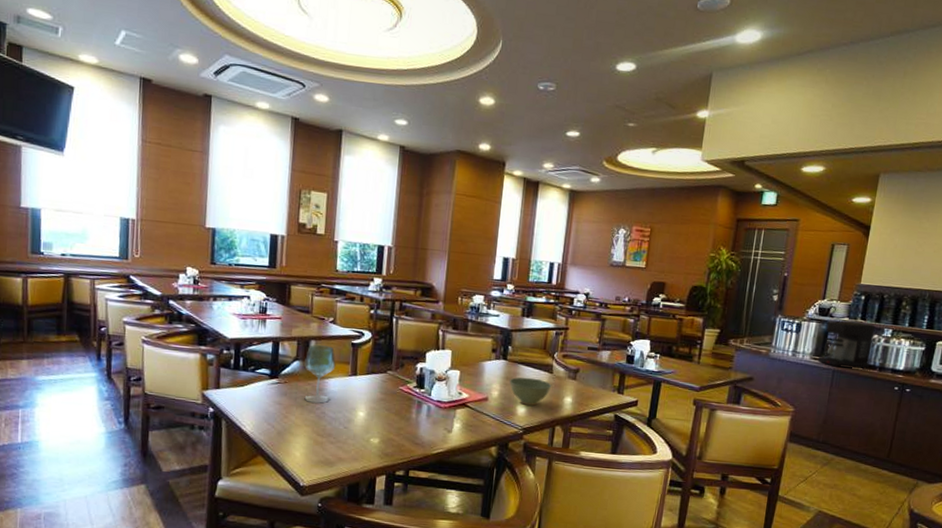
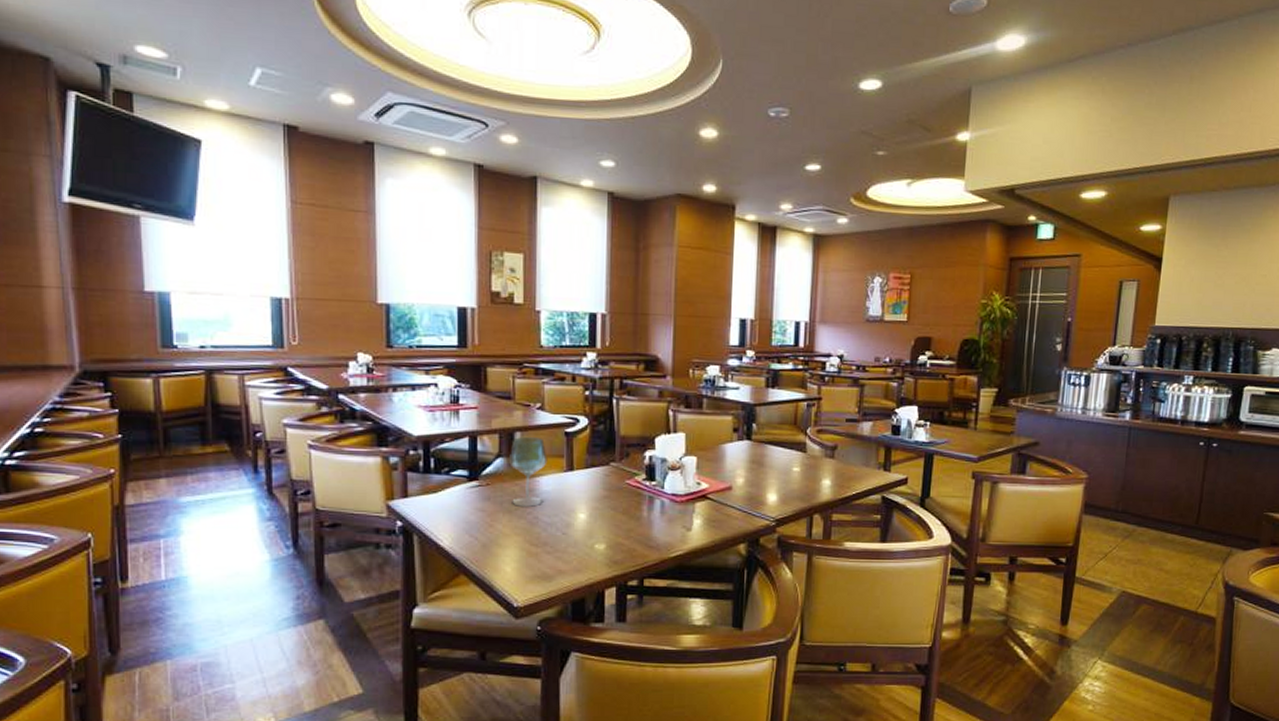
bowl: present [509,377,552,406] -> none [755,459,806,492]
coffee maker: present [817,320,876,369] -> none [1111,368,1175,424]

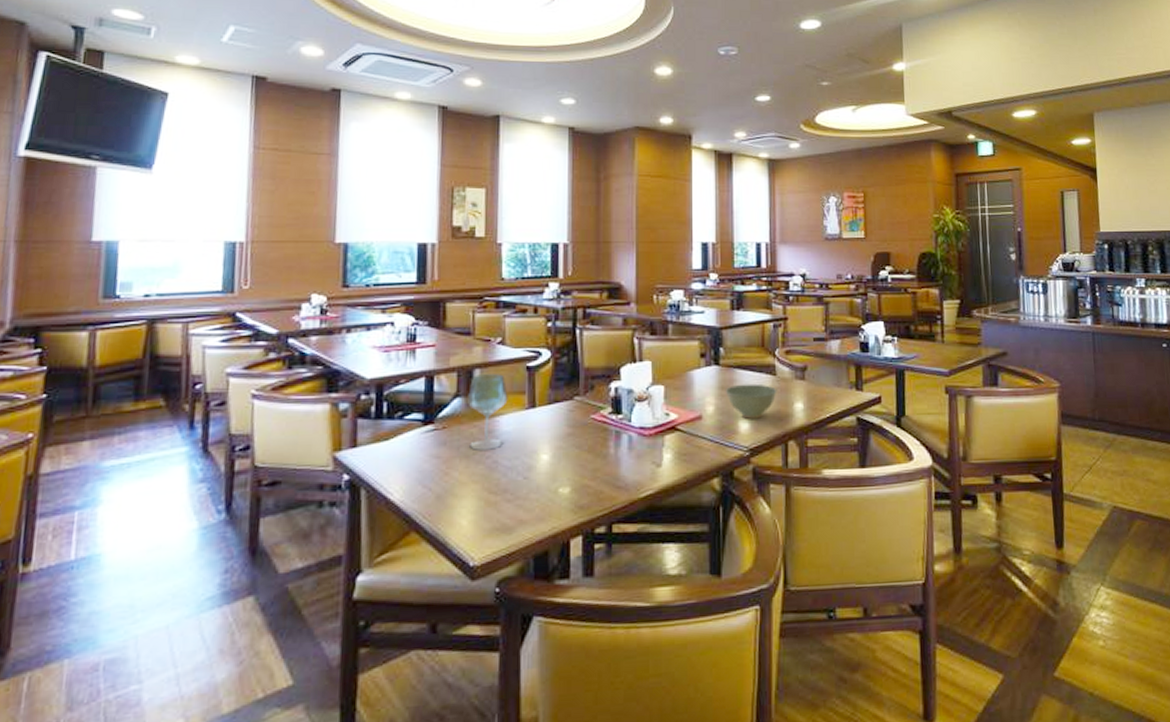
bowl: none [755,459,806,492] -> present [725,383,777,419]

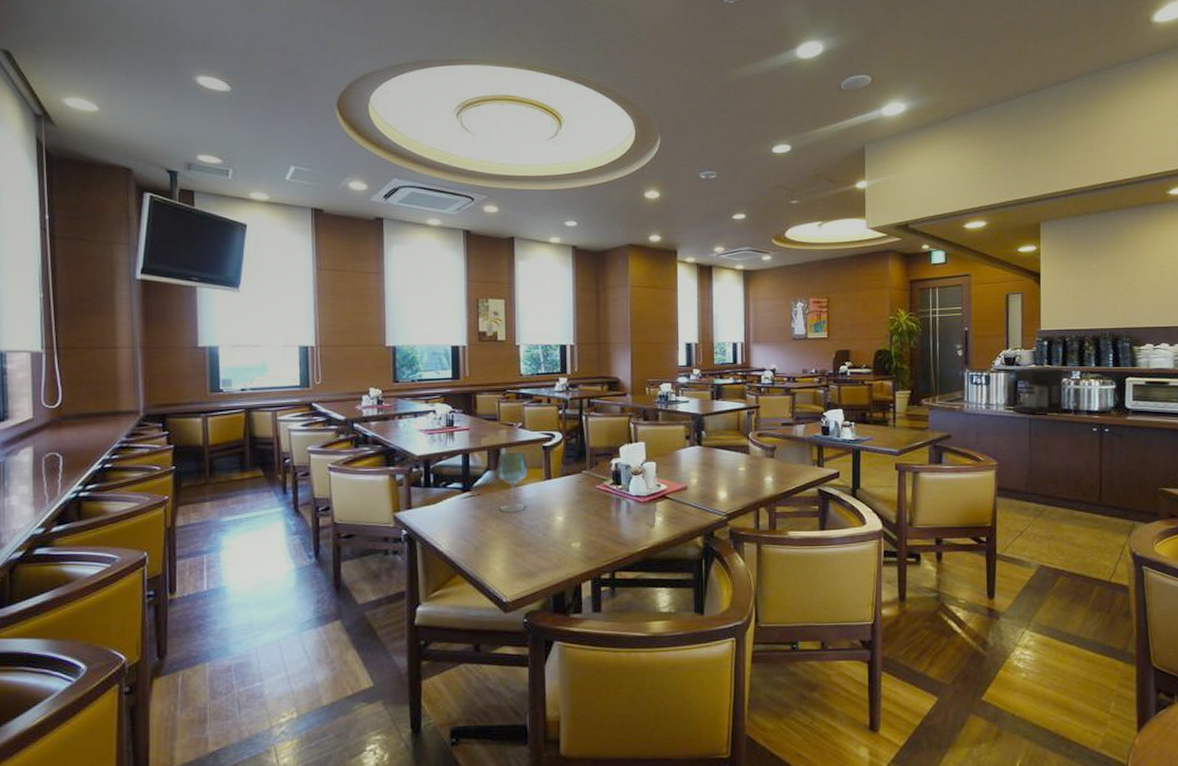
bowl: present [725,383,777,419] -> none [706,461,751,490]
coffee maker: none [1072,273,1130,329] -> present [1011,367,1064,415]

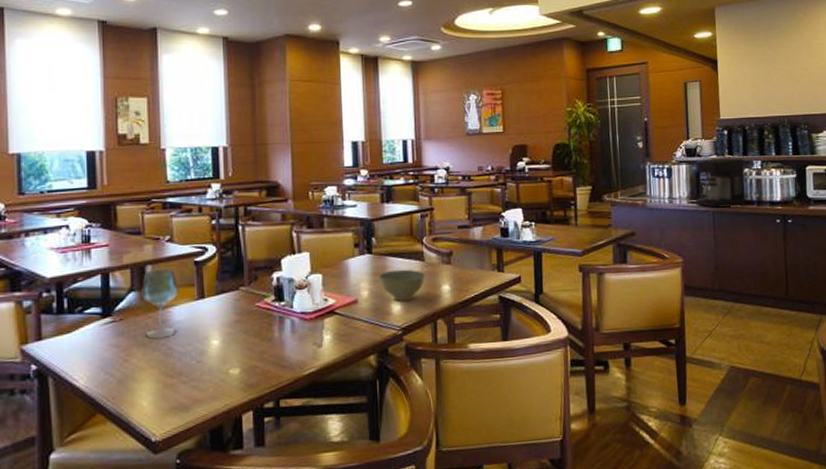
bowl: none [706,461,751,490] -> present [378,269,426,301]

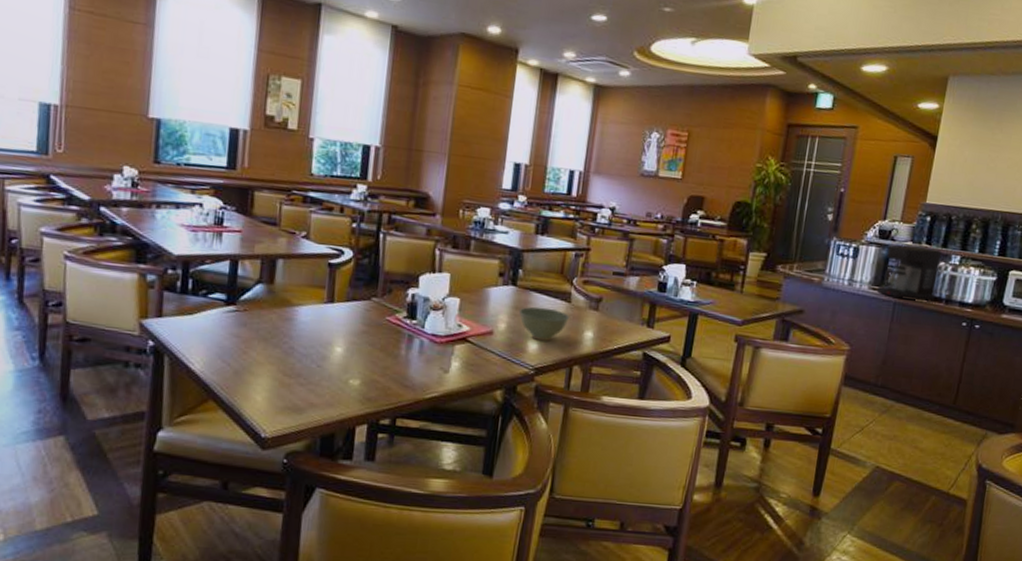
wine glass: present [142,269,179,340] -> none [268,264,309,337]

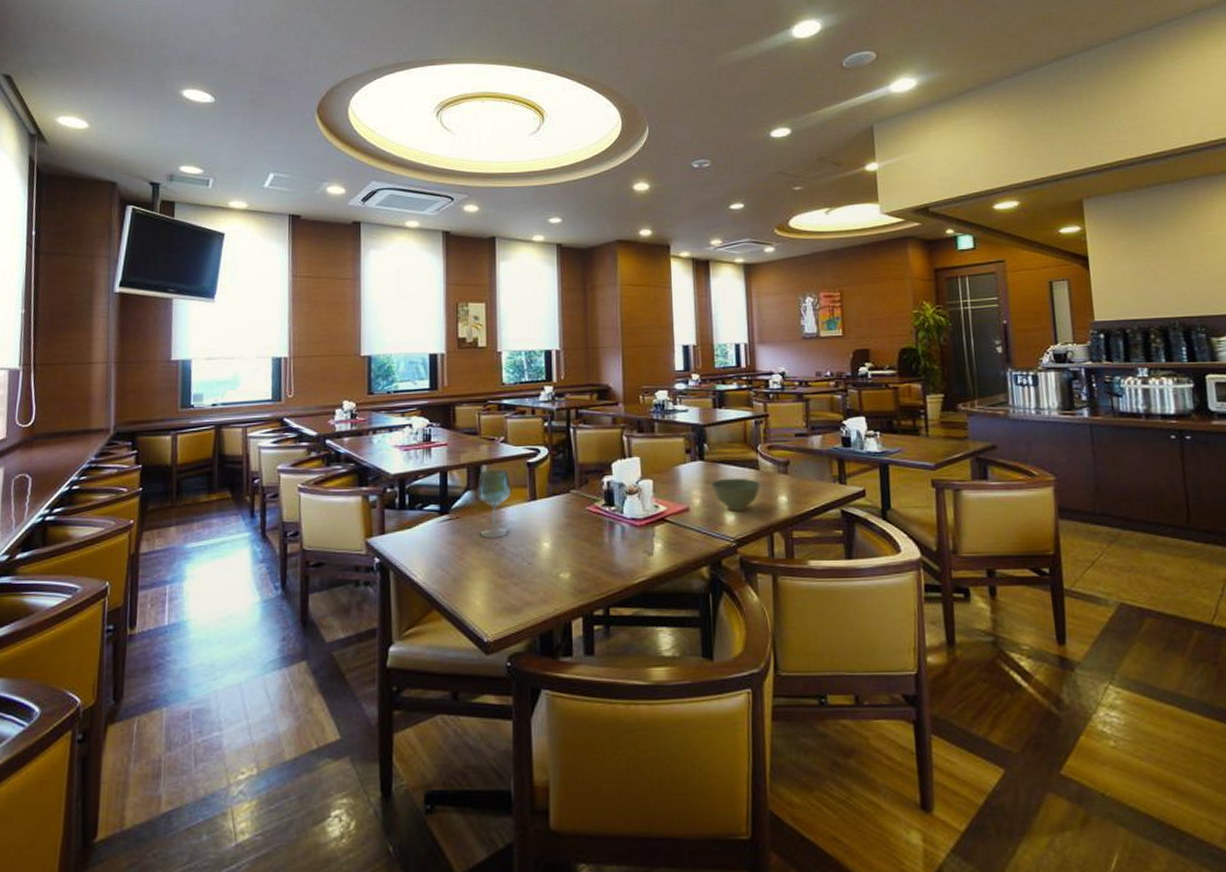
wine glass: none [268,264,309,337] -> present [477,469,512,539]
coffee maker: present [876,244,942,301] -> none [1067,364,1132,421]

